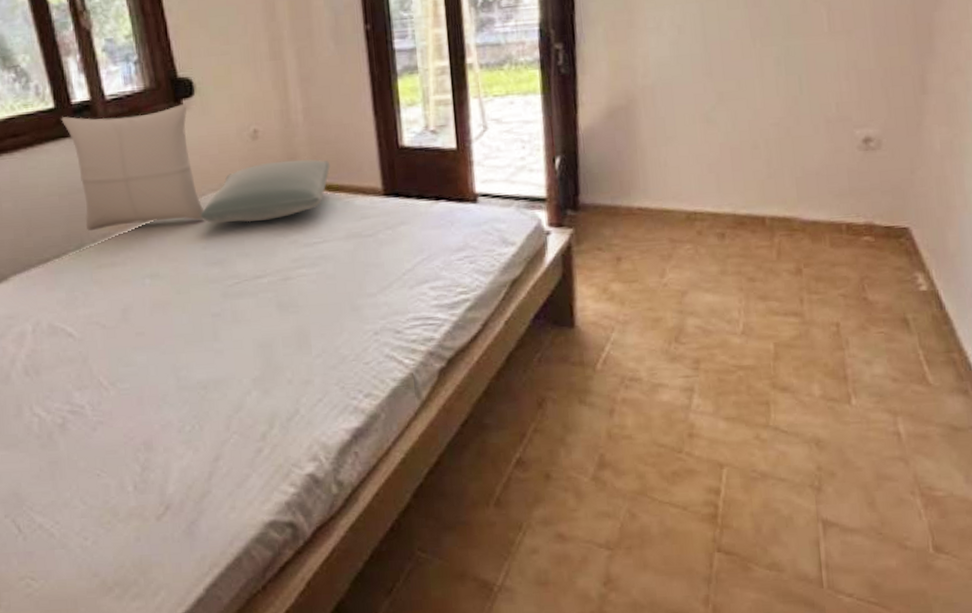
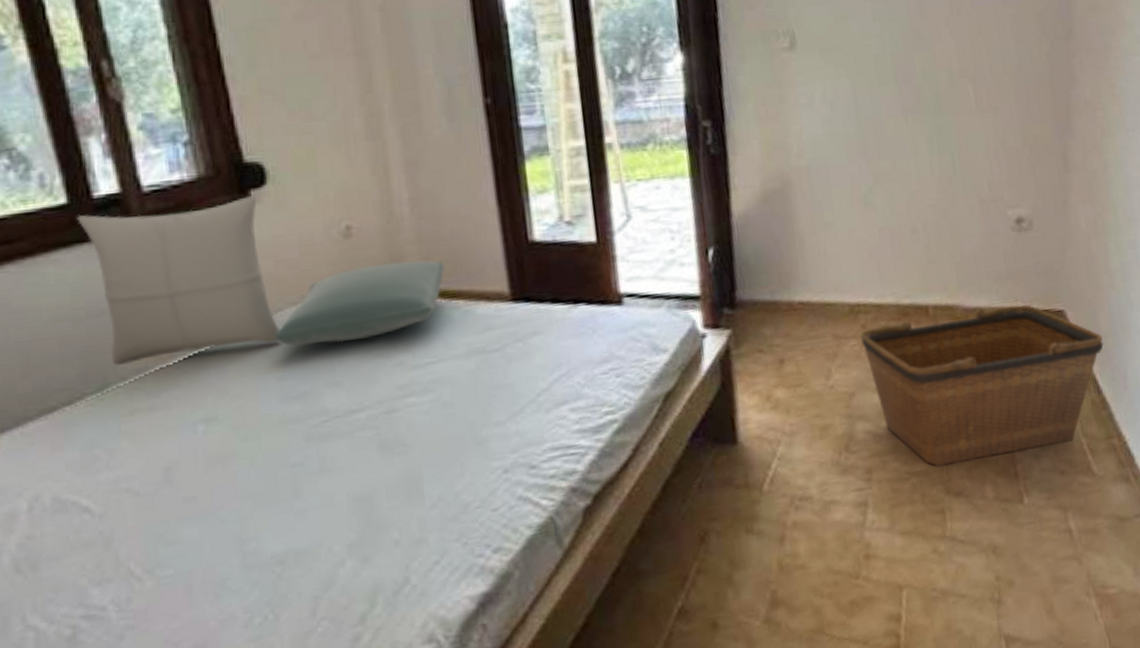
bicycle basket: none [695,220,950,364] -> present [860,305,1104,467]

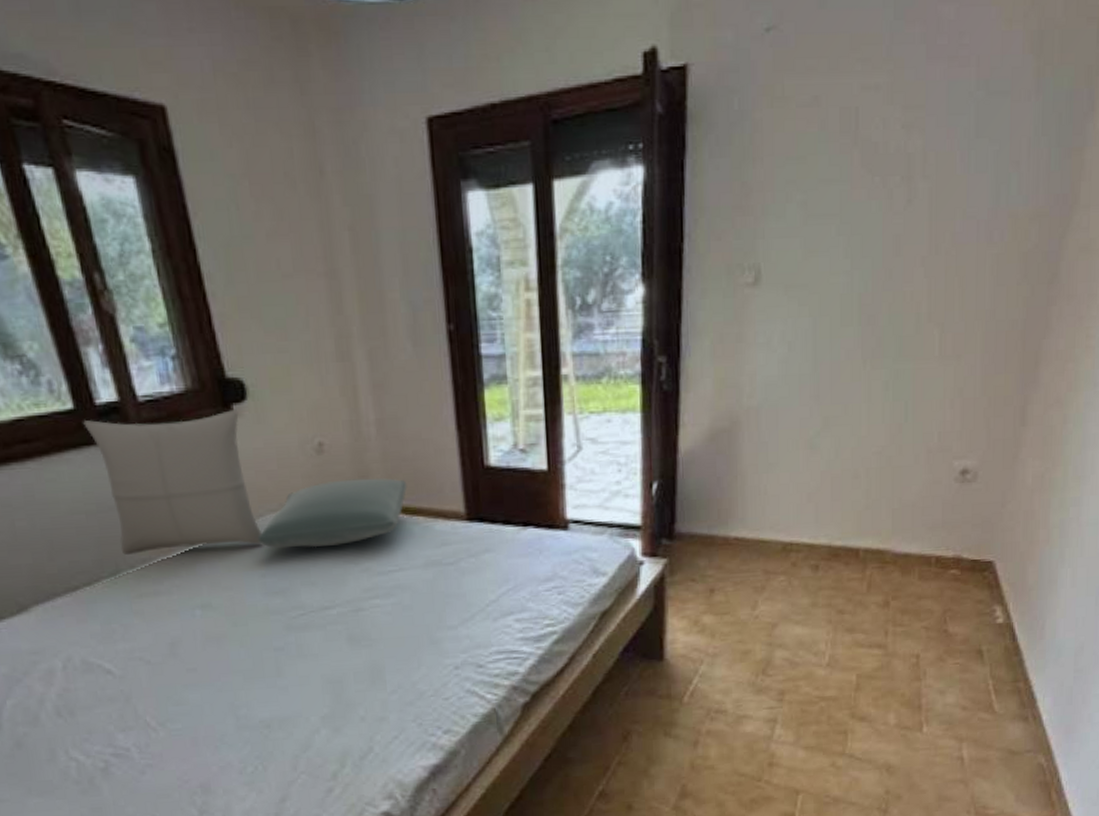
bicycle basket: present [860,305,1104,467] -> none [790,553,1027,695]

